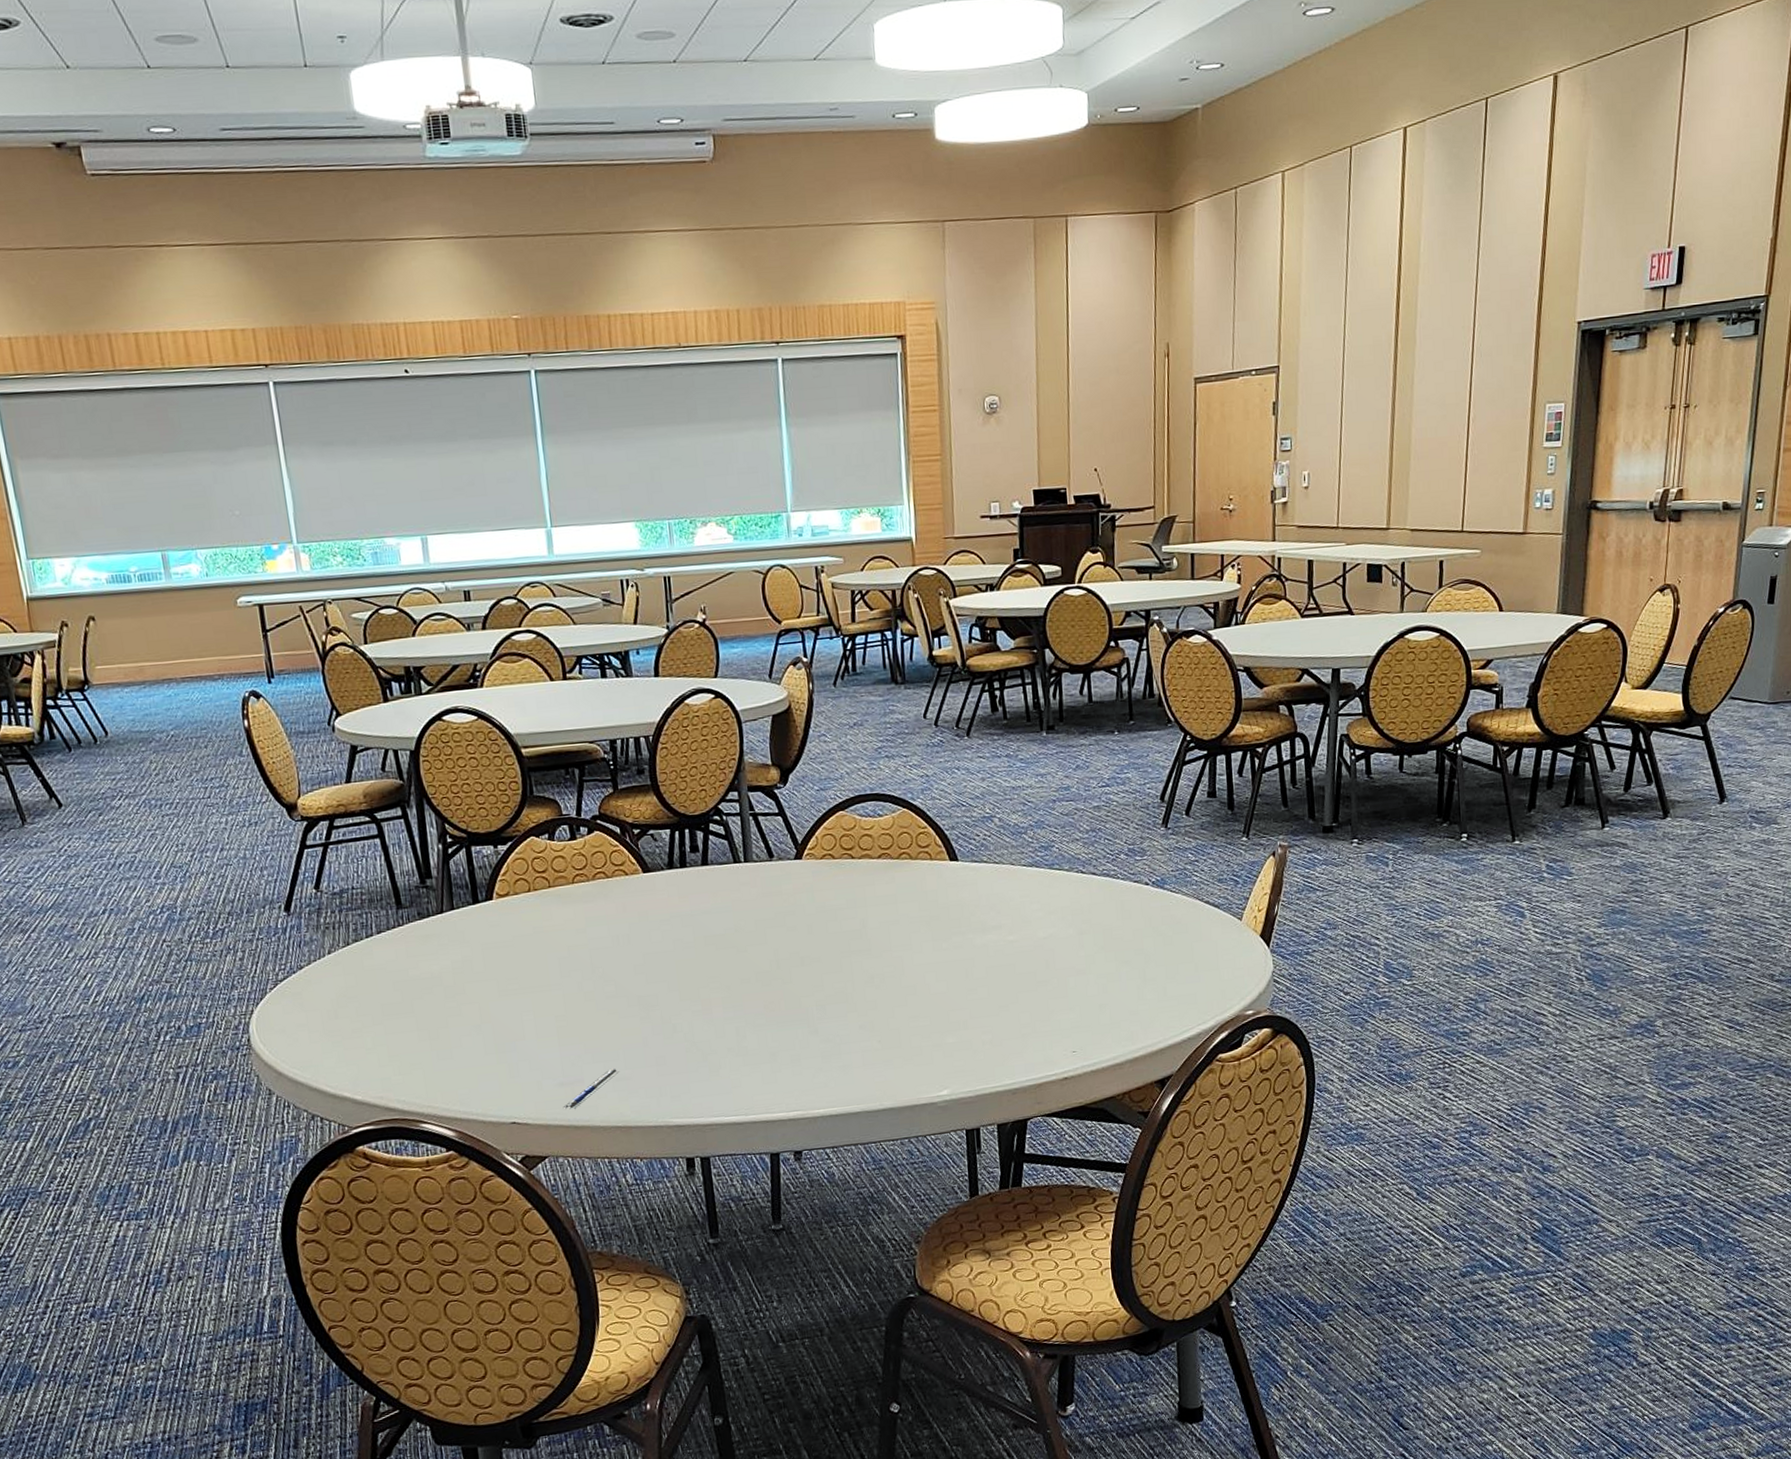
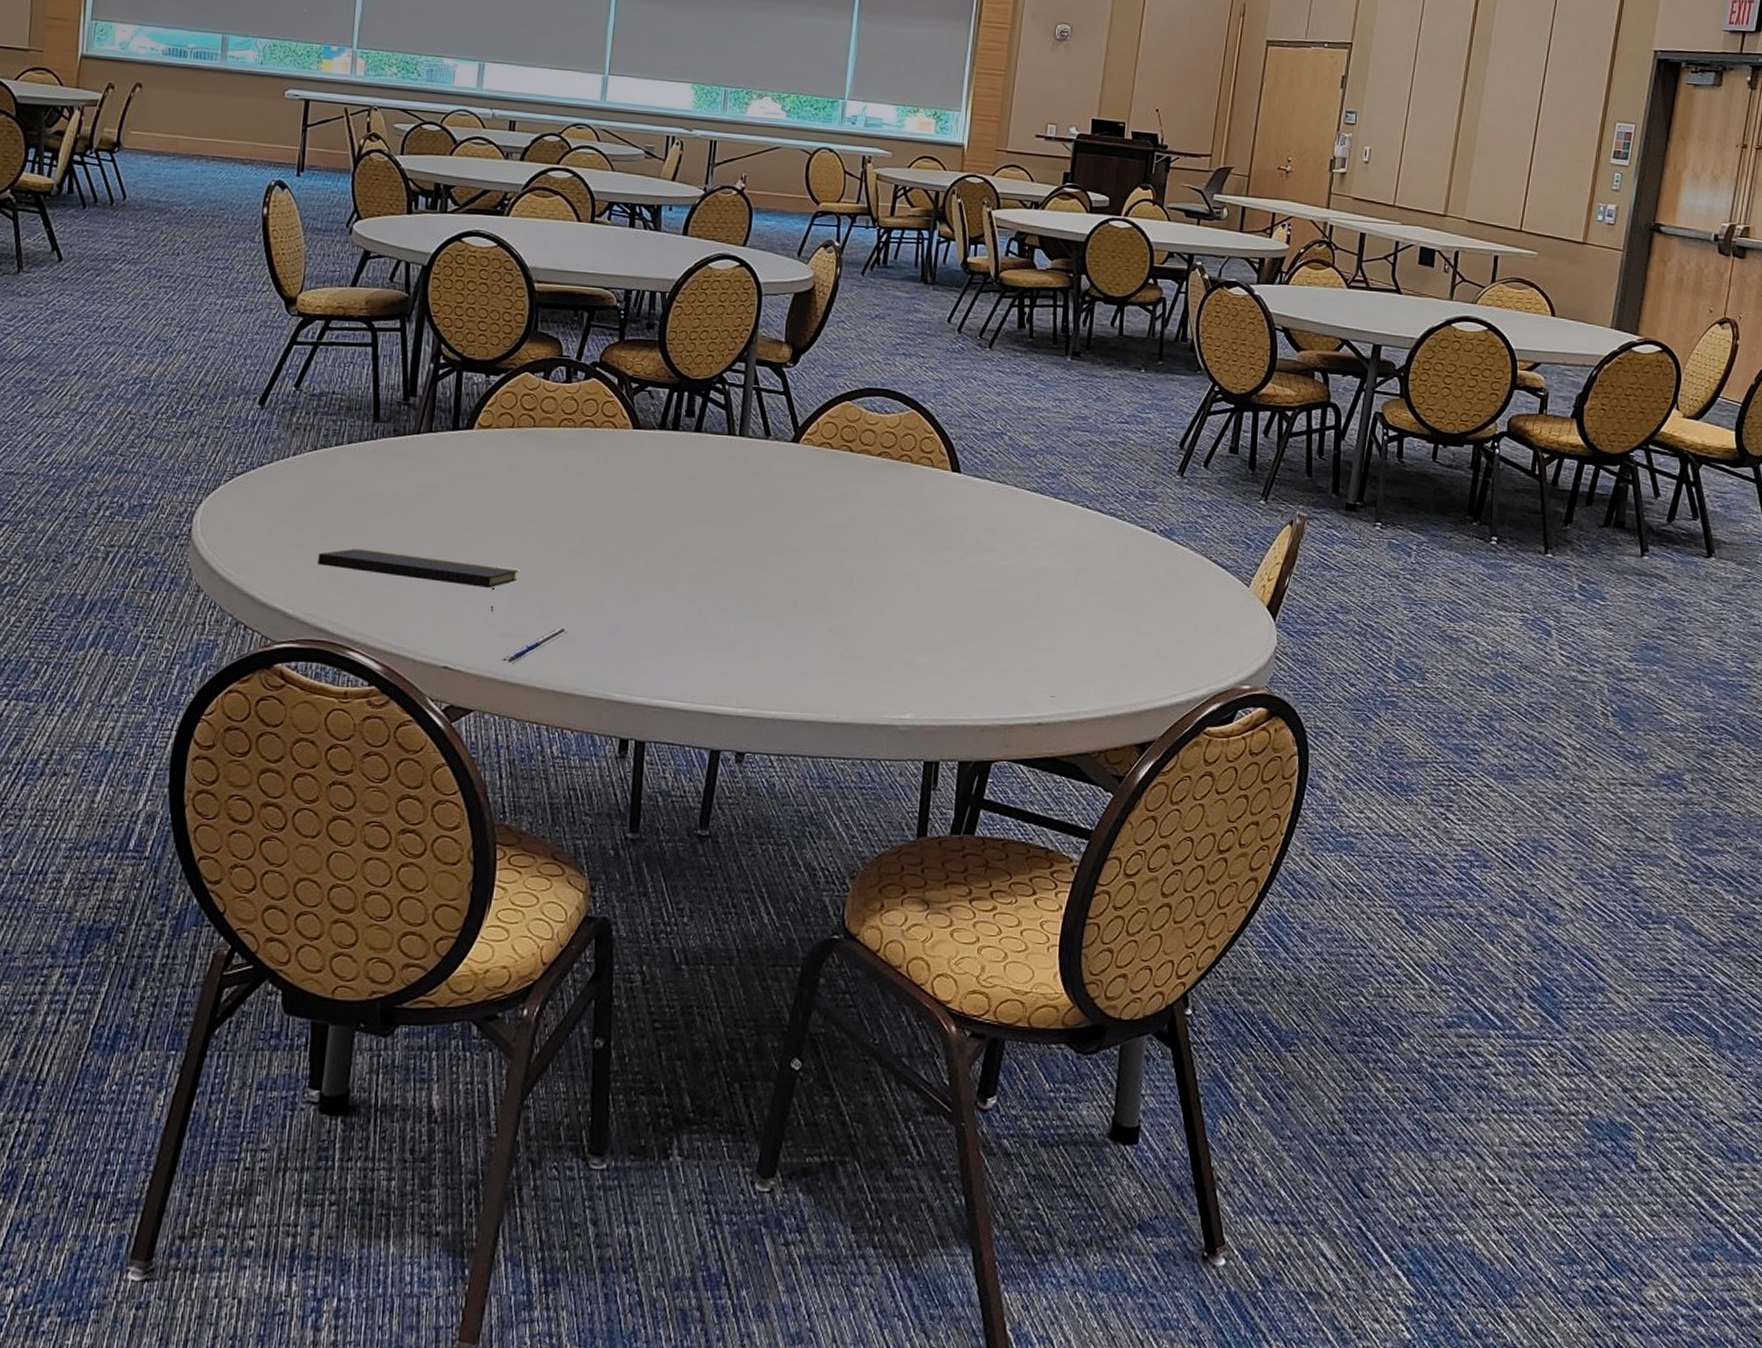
notepad: none [374,1023,564,1065] -> present [318,549,518,612]

